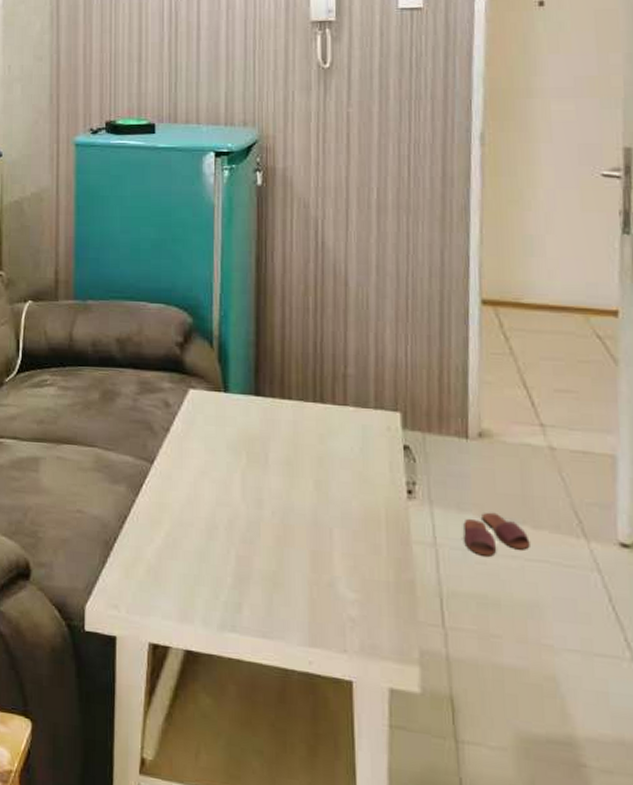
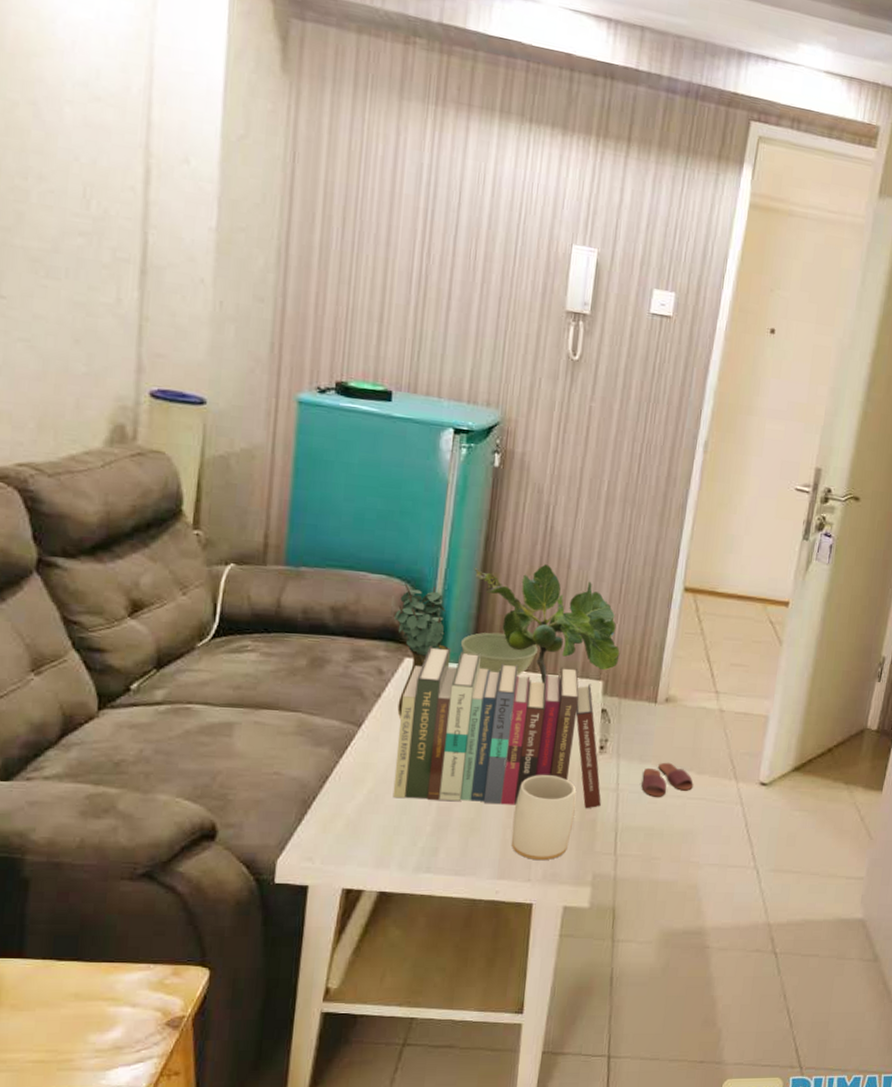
vase: none [176,311,231,456] -> present [394,583,449,720]
books: none [190,376,418,567] -> present [392,646,601,809]
bowl: none [242,359,325,408] -> present [460,632,539,676]
plant: none [248,283,416,415] -> present [474,564,620,683]
mug: none [318,522,388,628] -> present [511,775,576,860]

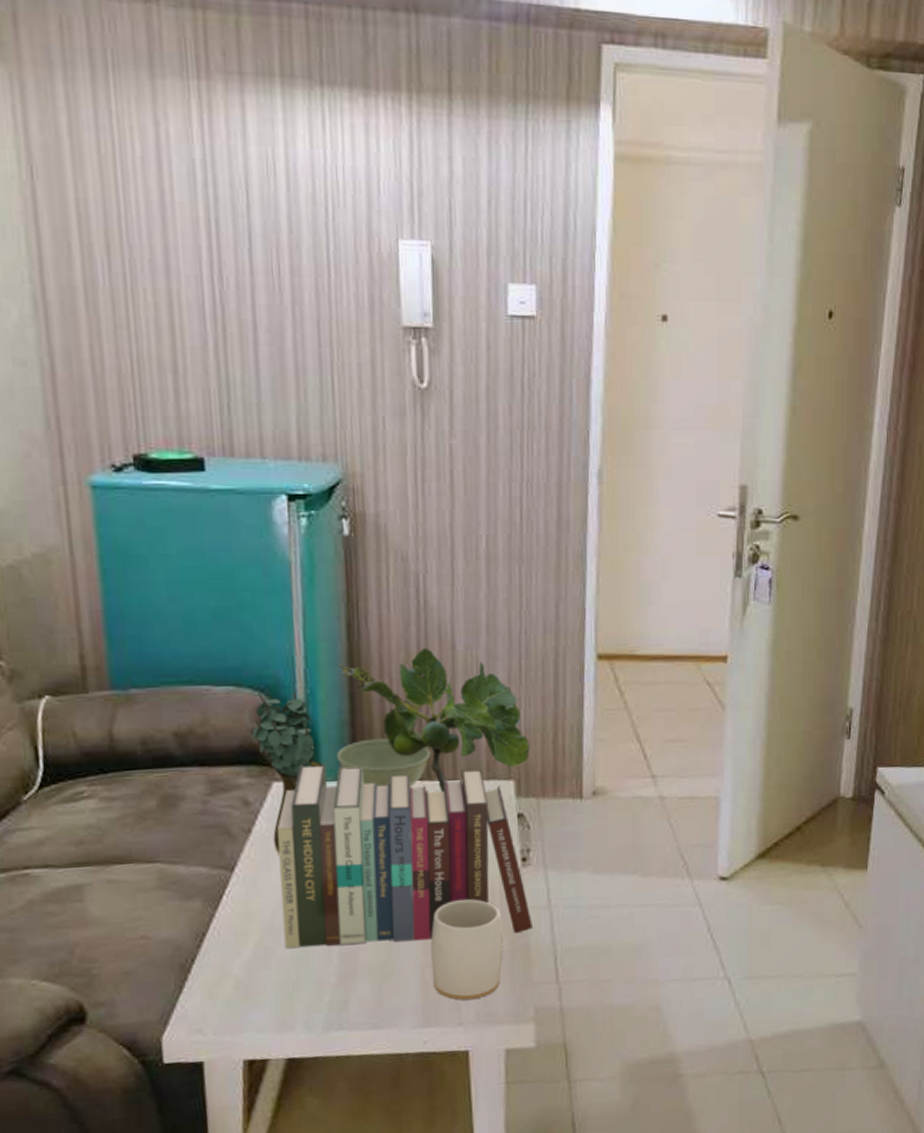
slippers: present [641,762,693,797] -> none [577,867,639,910]

